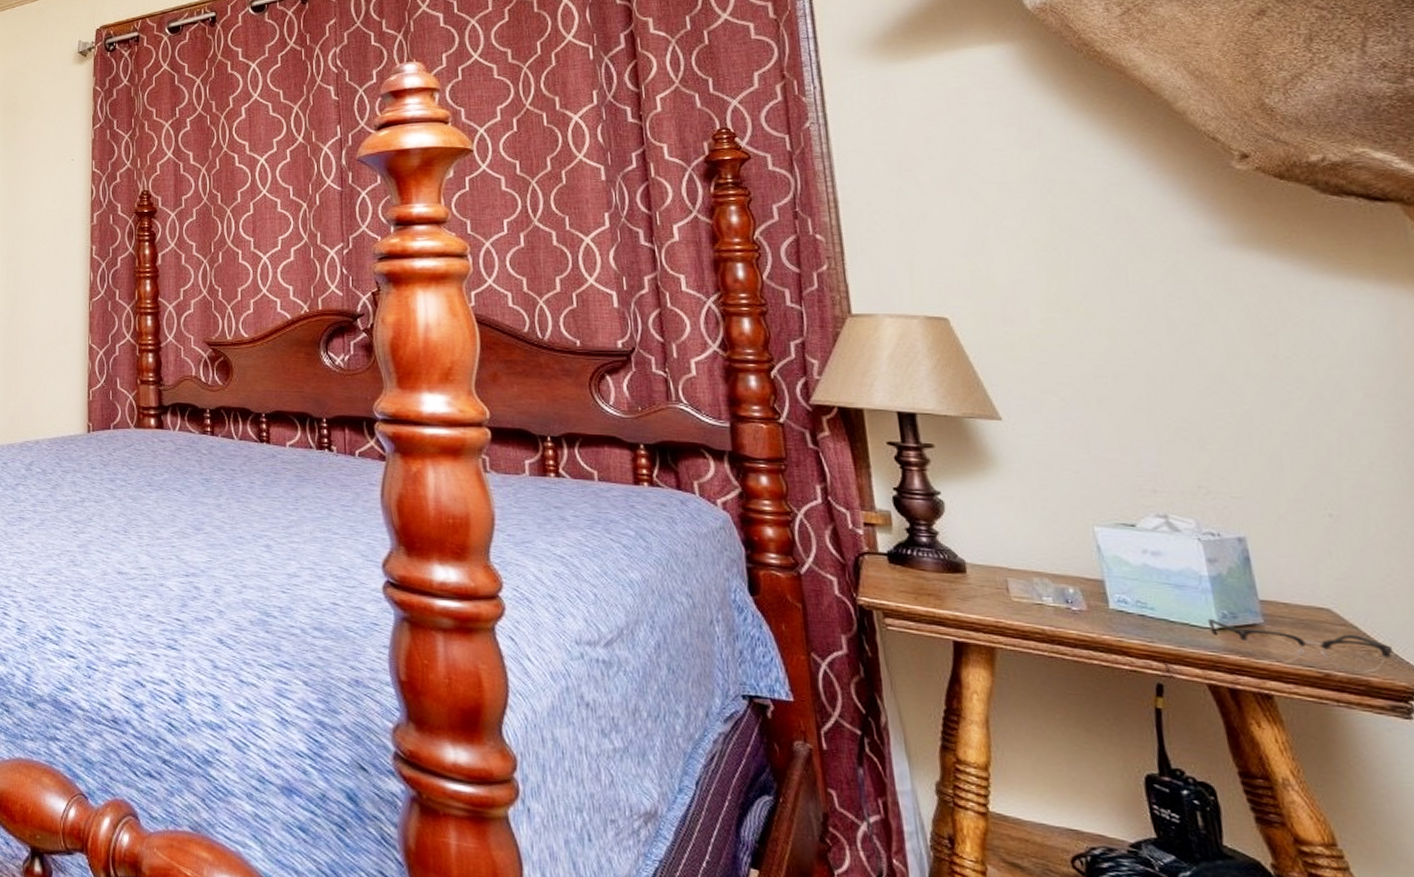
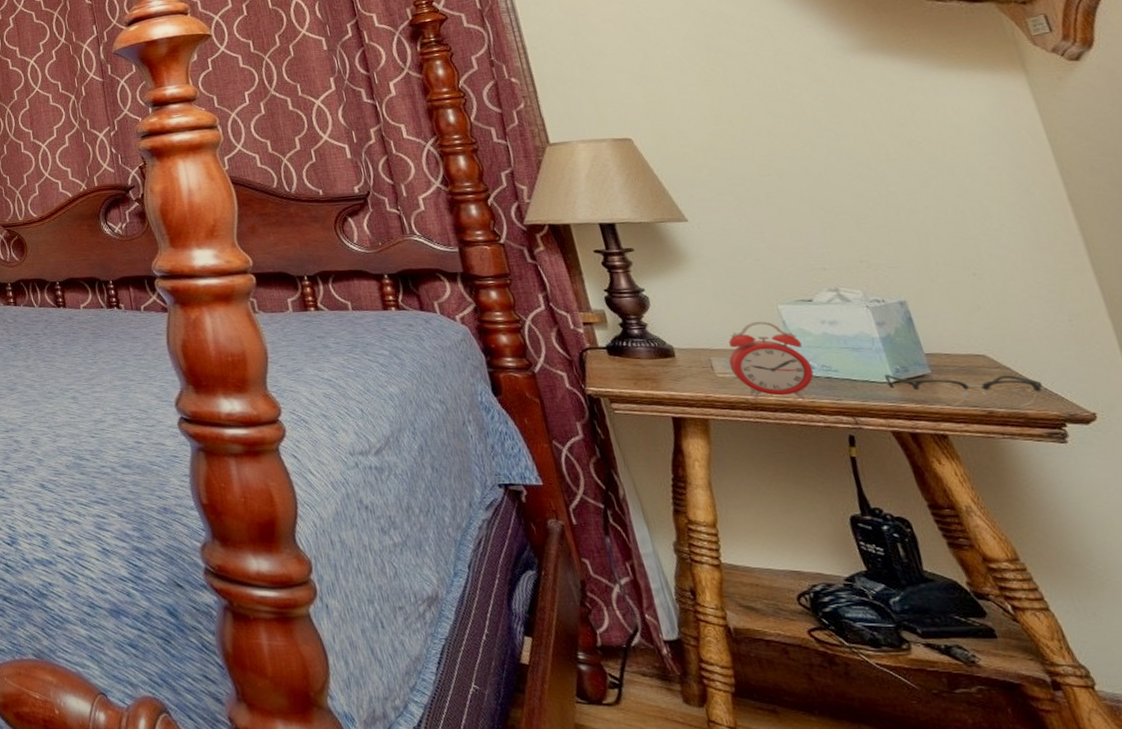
alarm clock: none [1027,542,1126,638] -> present [728,321,814,400]

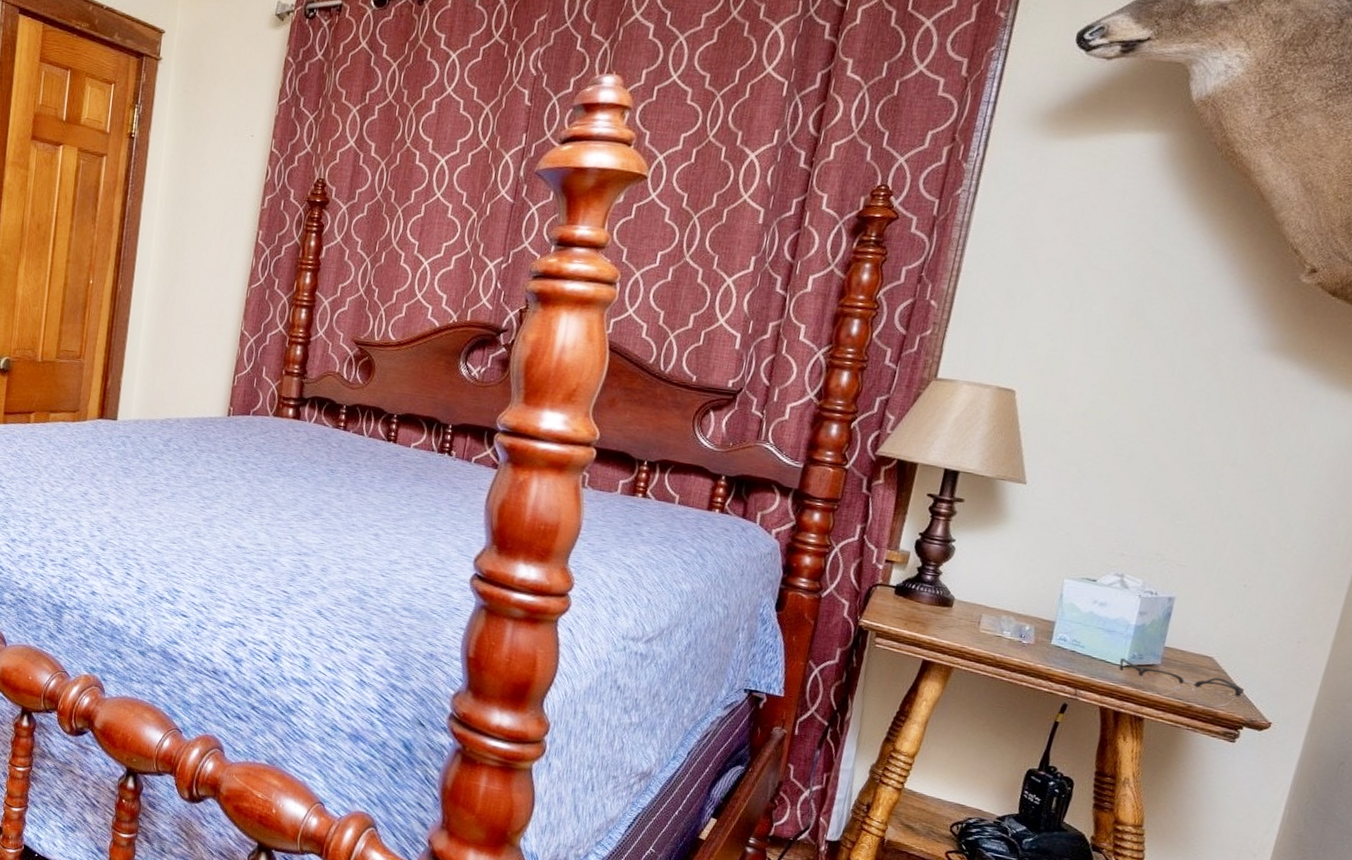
alarm clock: present [728,321,814,400] -> none [994,589,1068,666]

